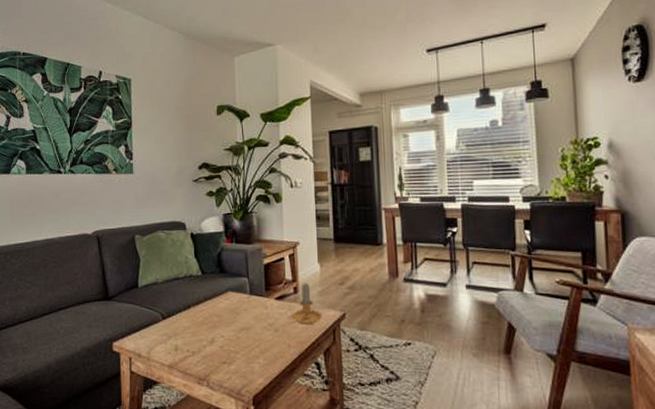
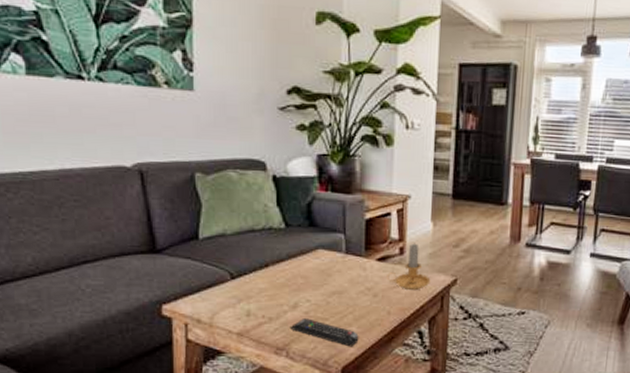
remote control: none [209,352,266,378] -> present [290,318,359,347]

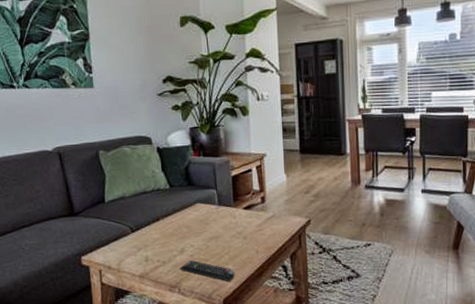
candle: present [387,243,431,291] -> none [253,192,289,232]

